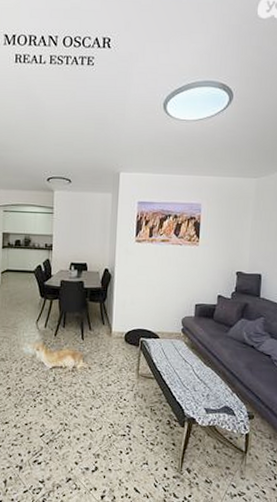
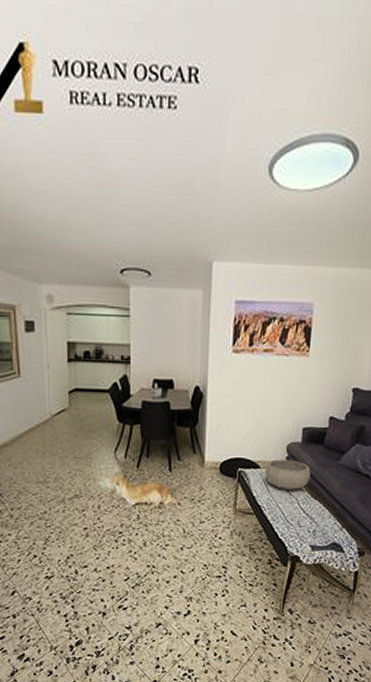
decorative bowl: none [163,331,203,358] -> present [264,459,311,490]

